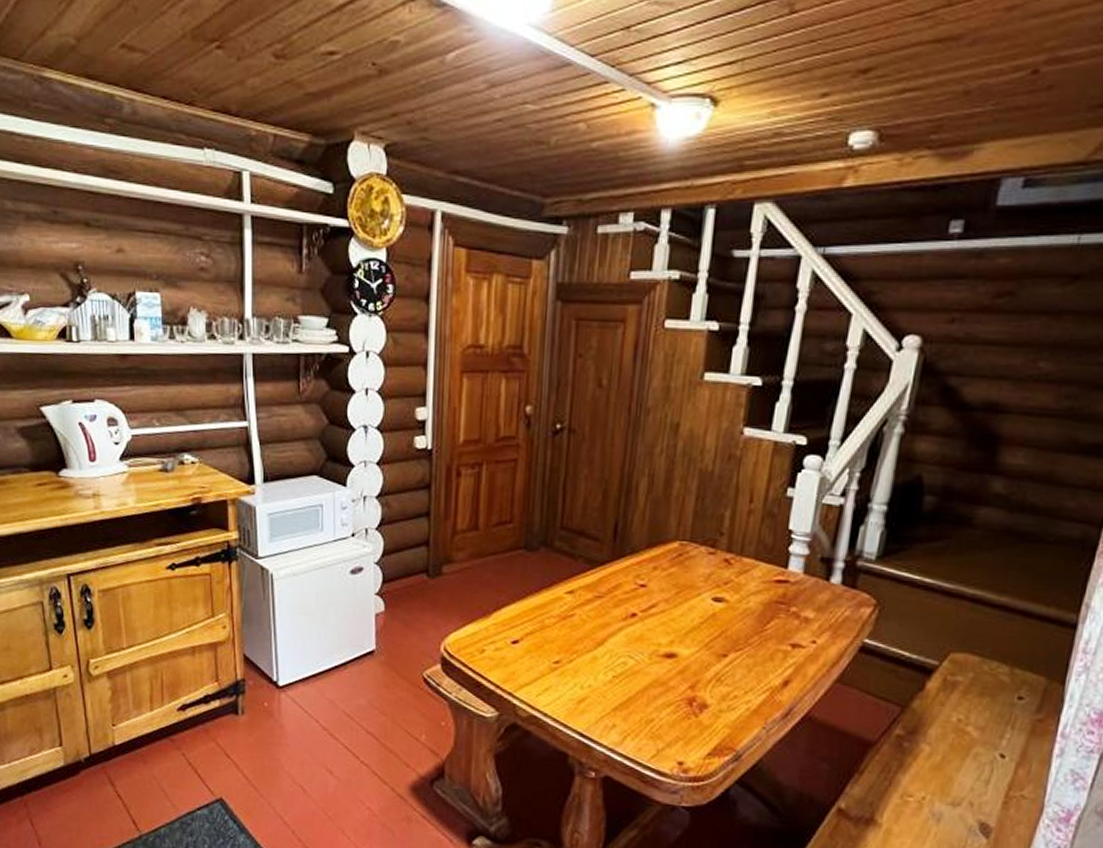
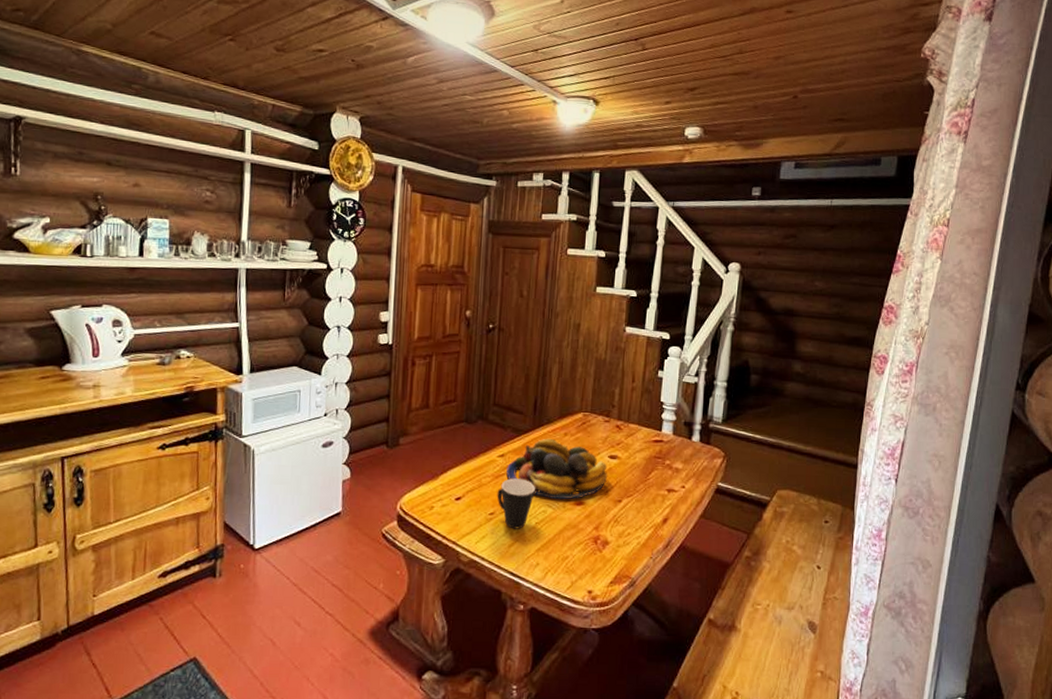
mug: none [563,620,613,683] -> present [497,478,535,529]
fruit bowl: none [576,572,710,650] -> present [506,438,607,500]

